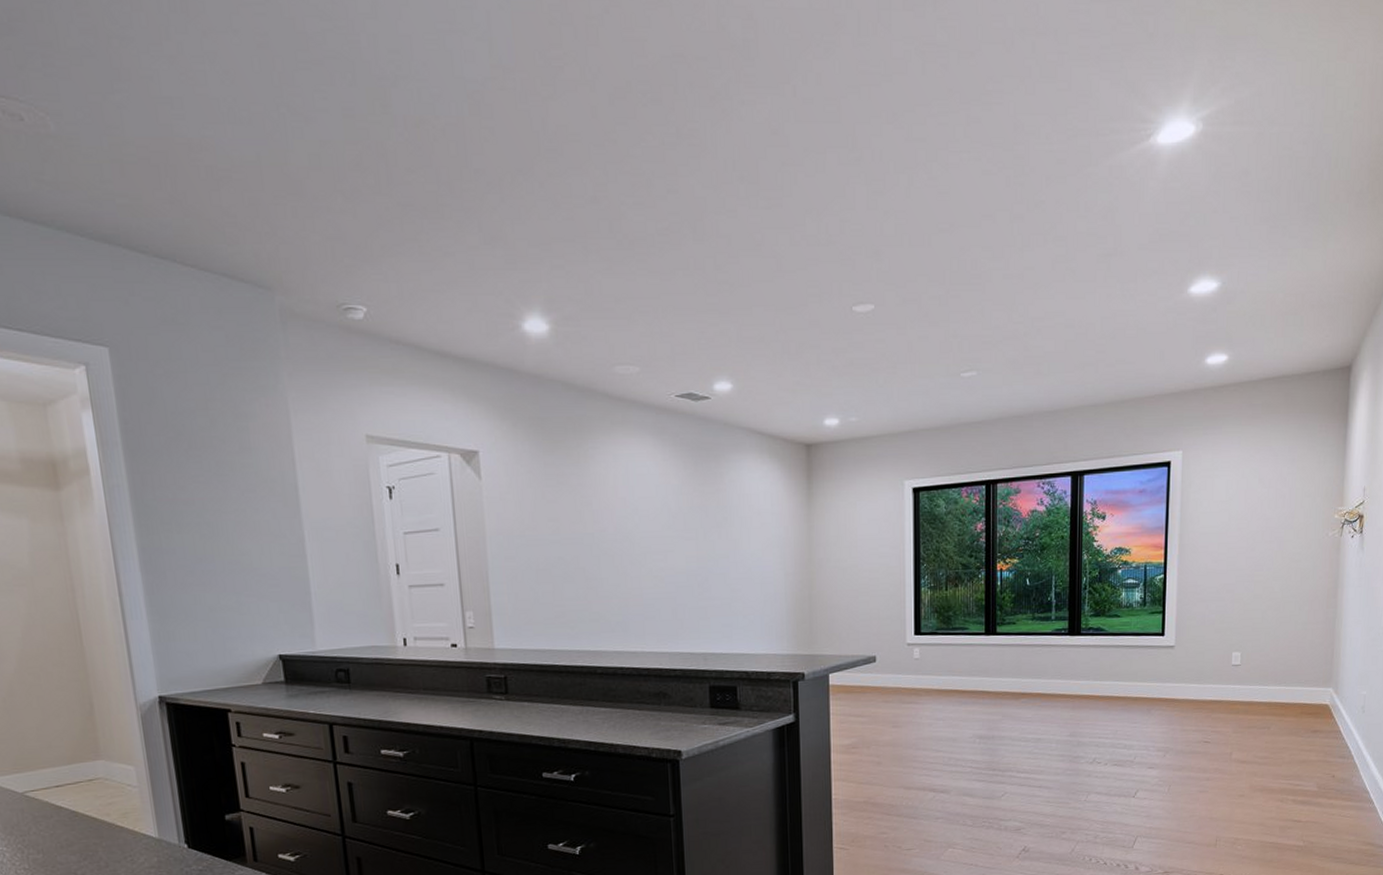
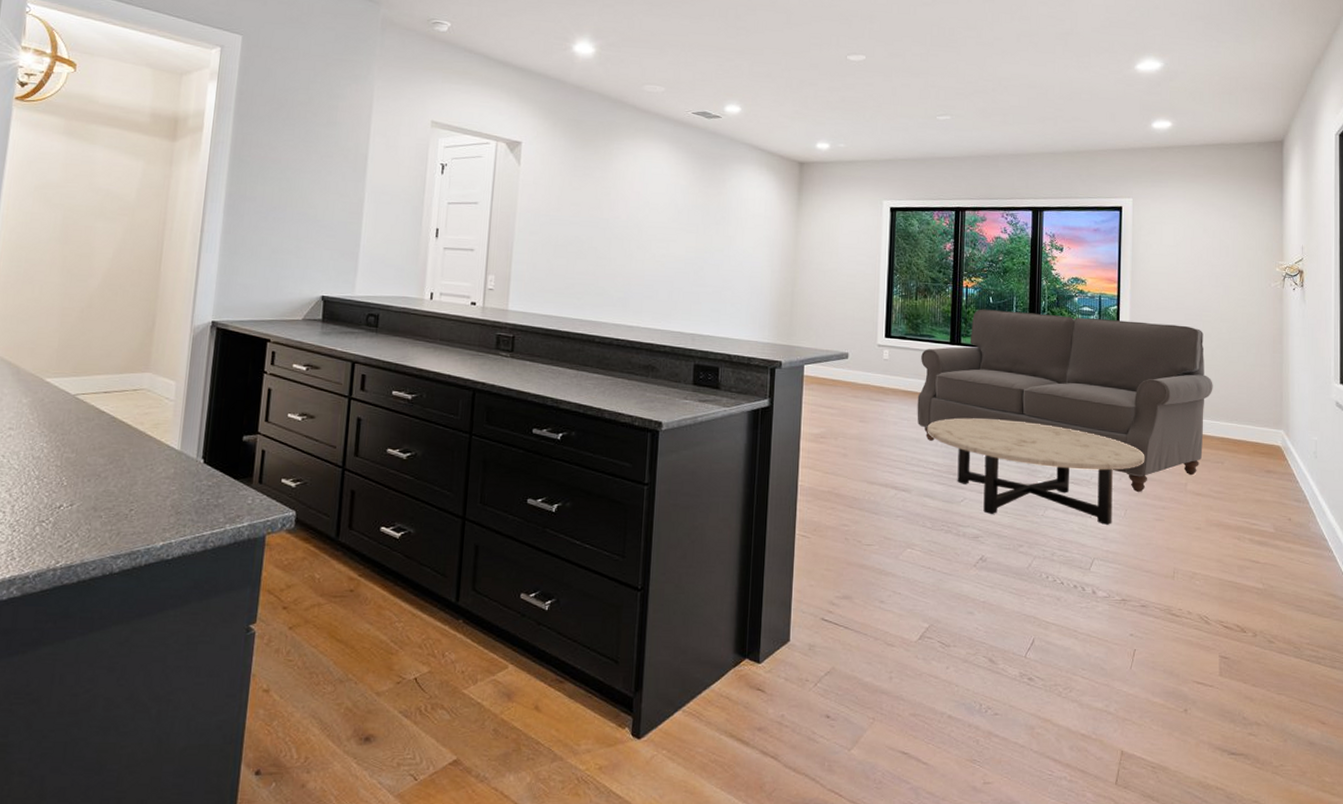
sofa: none [952,588,1263,766] -> present [917,309,1213,492]
coffee table: none [964,708,1190,805] -> present [927,418,1145,525]

